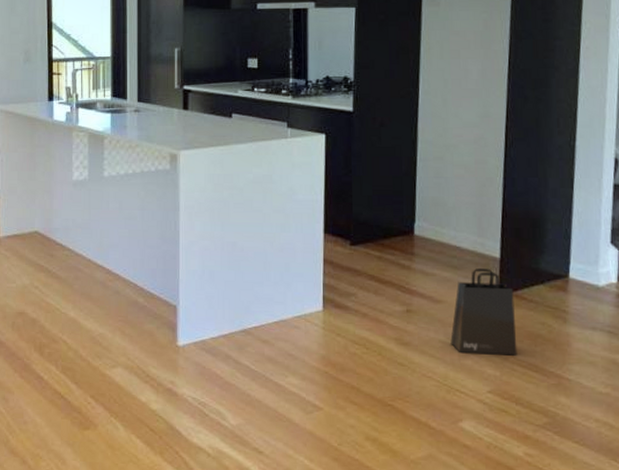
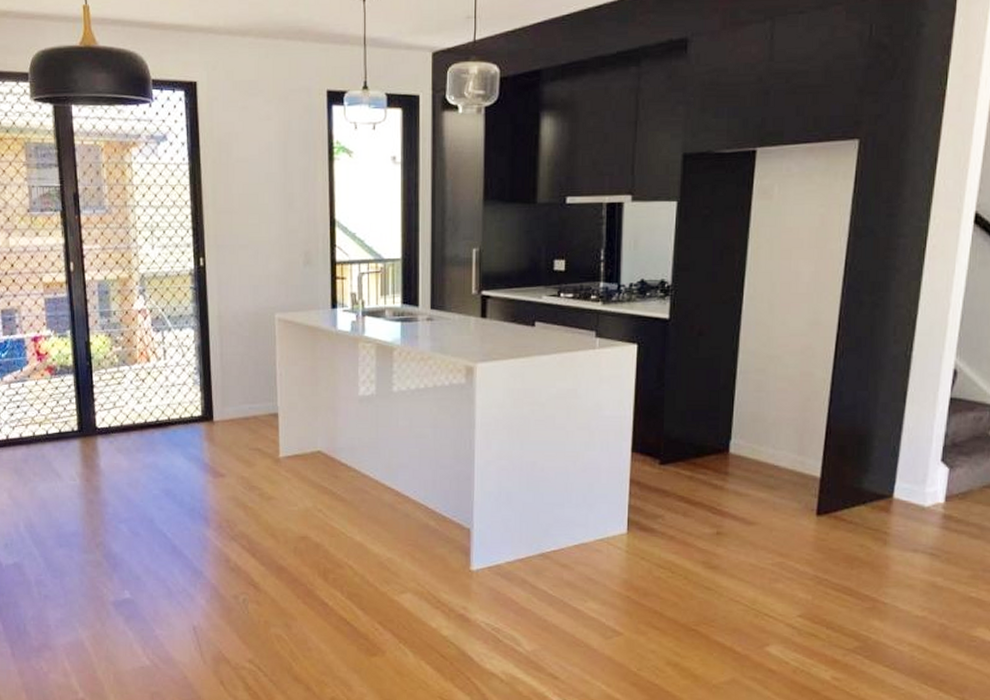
shopping bag: present [450,267,518,356] -> none [762,487,833,579]

